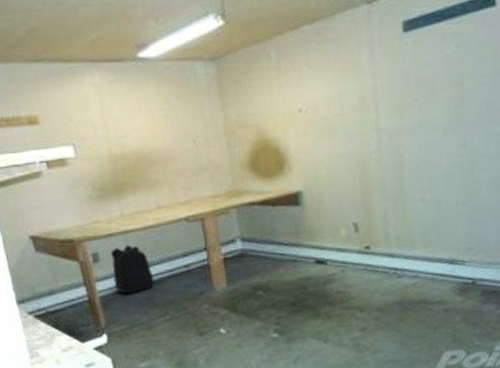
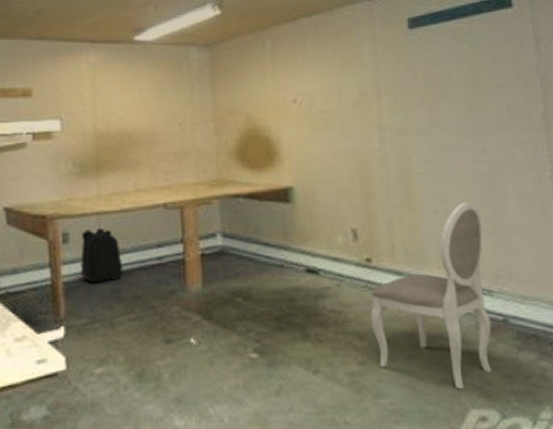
dining chair: none [369,190,463,339] -> present [370,201,492,390]

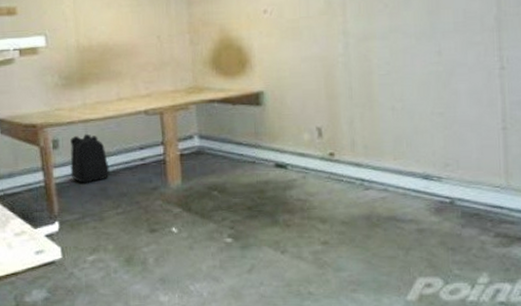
dining chair: present [370,201,492,390] -> none [332,99,439,262]

